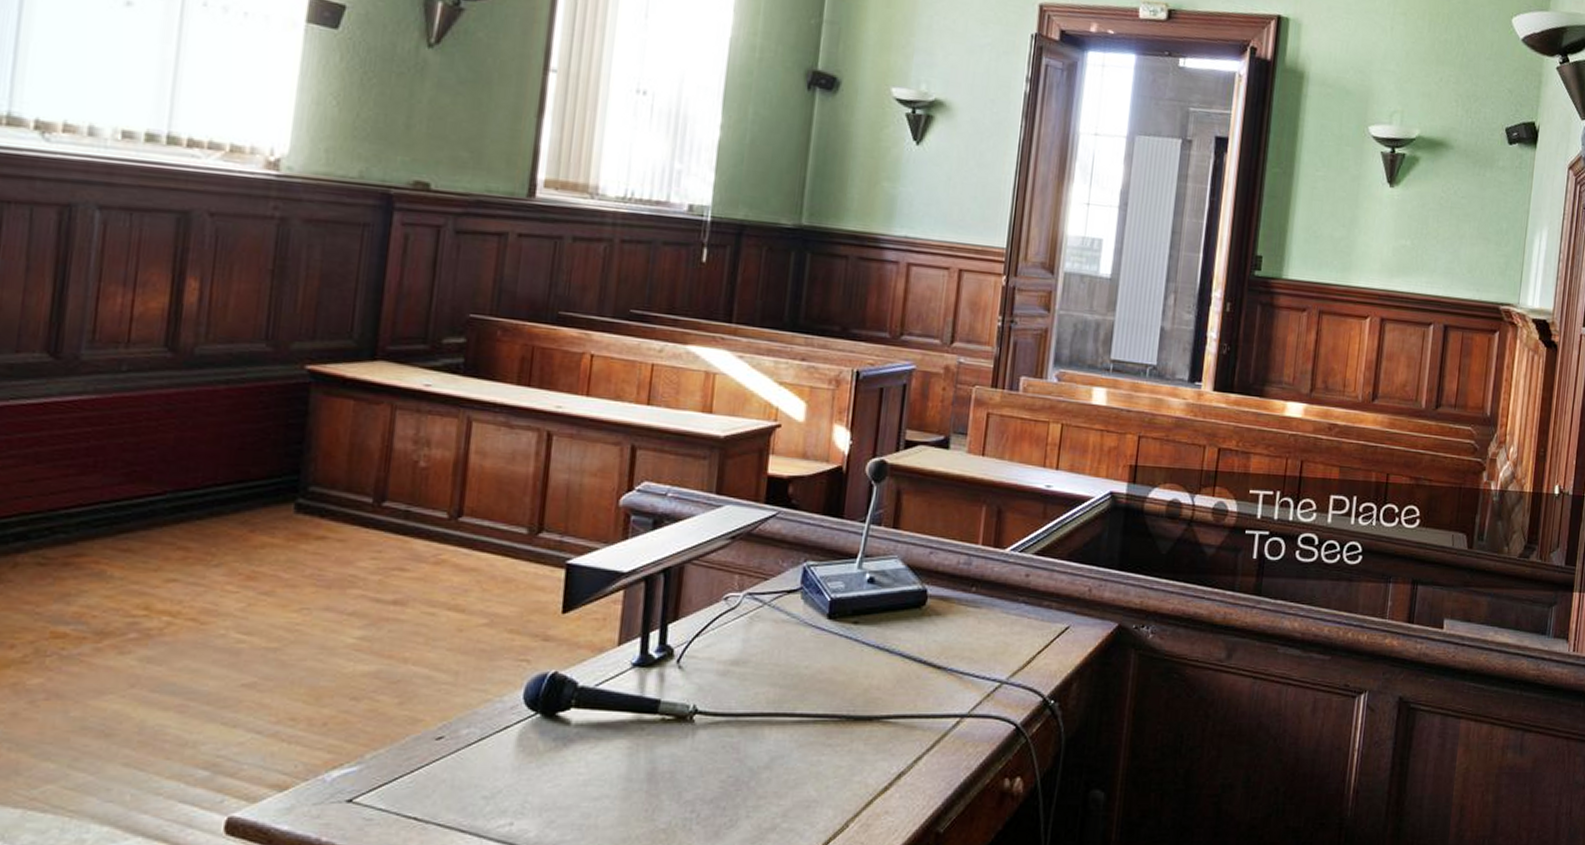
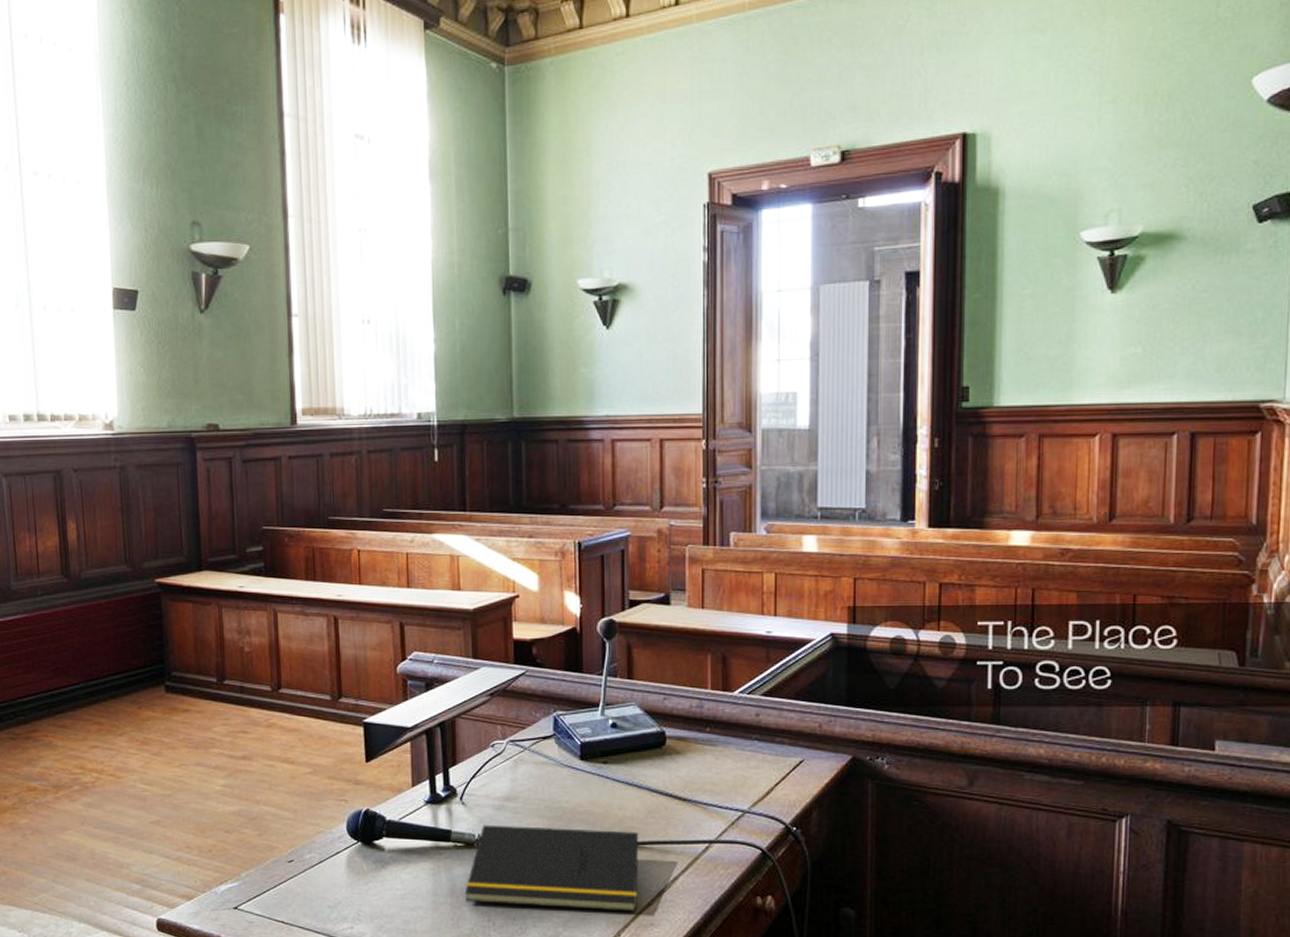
notepad: none [666,693,884,798] -> present [464,824,639,912]

